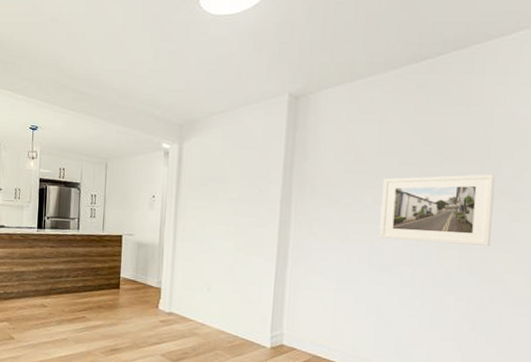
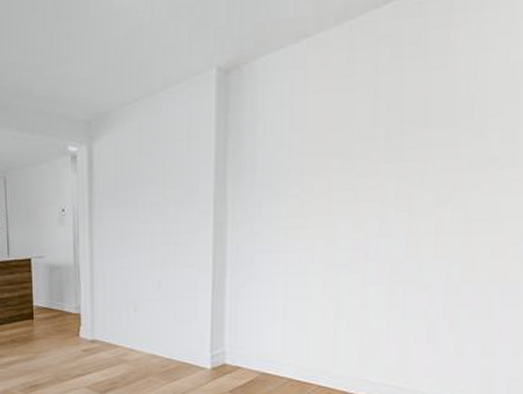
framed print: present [379,174,495,246] -> none [335,138,481,231]

